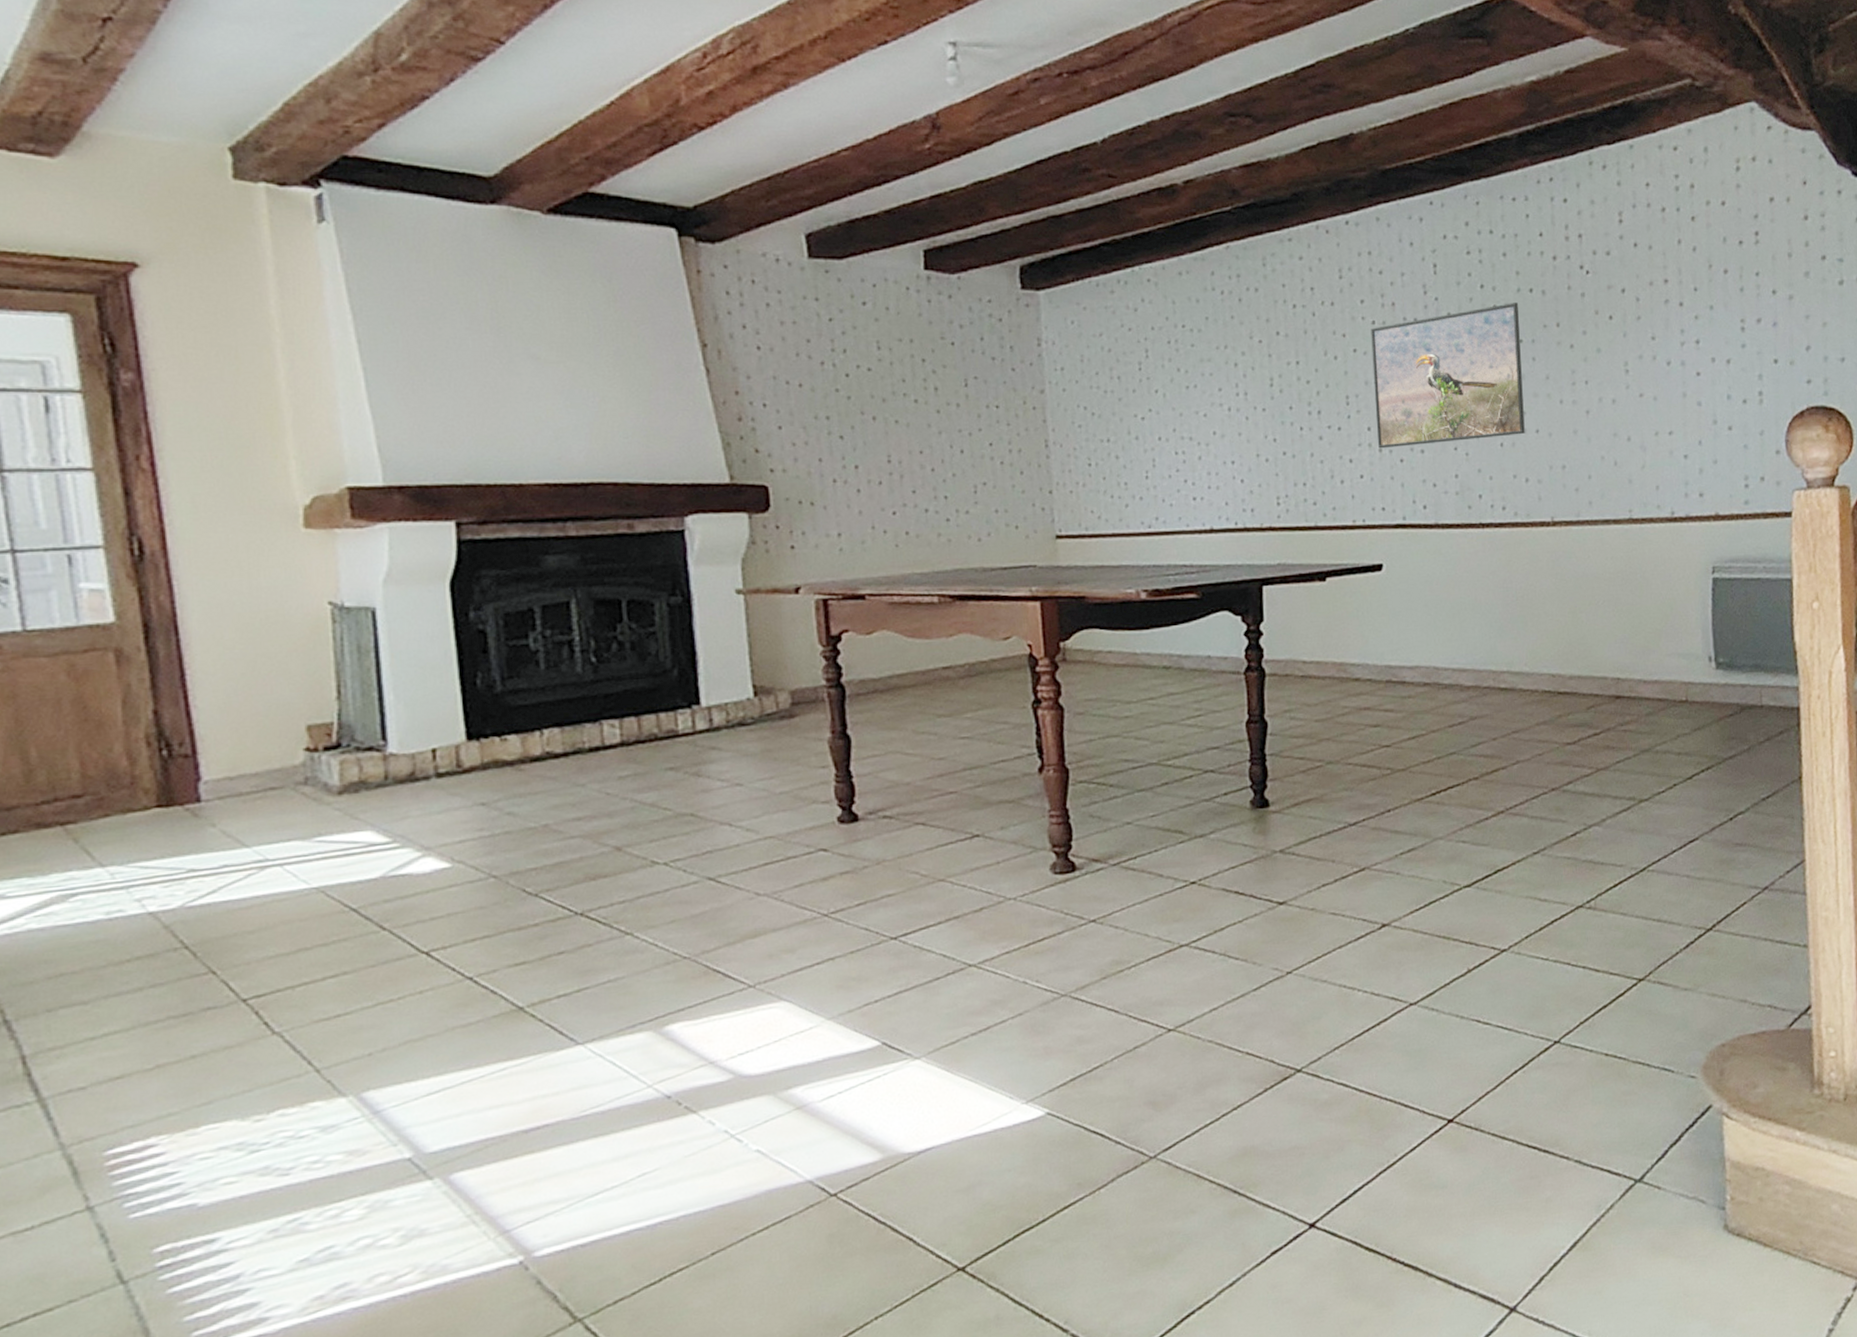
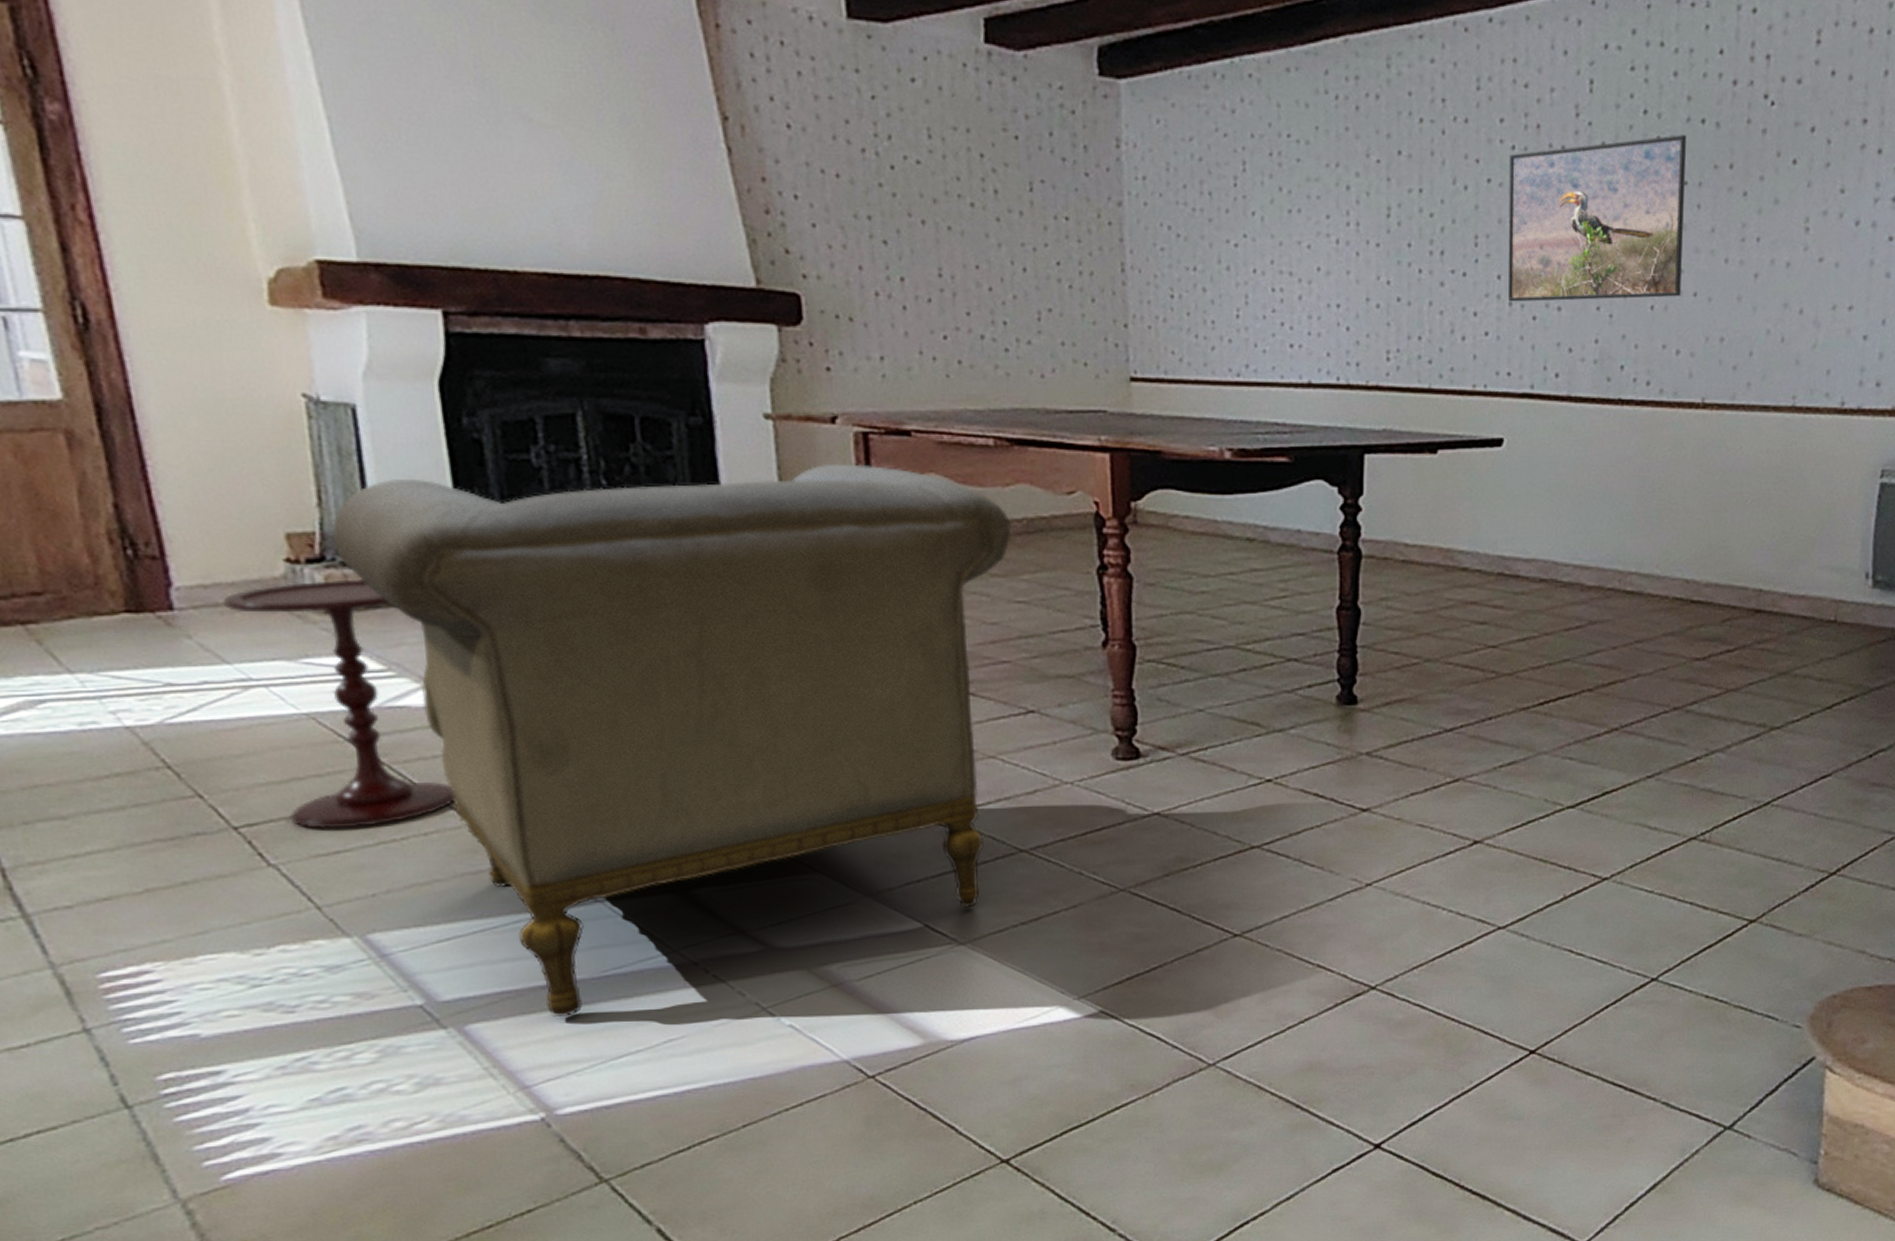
side table: none [246,760,450,996] -> present [222,577,455,829]
armchair: none [347,627,955,1160] -> present [330,463,1012,1017]

